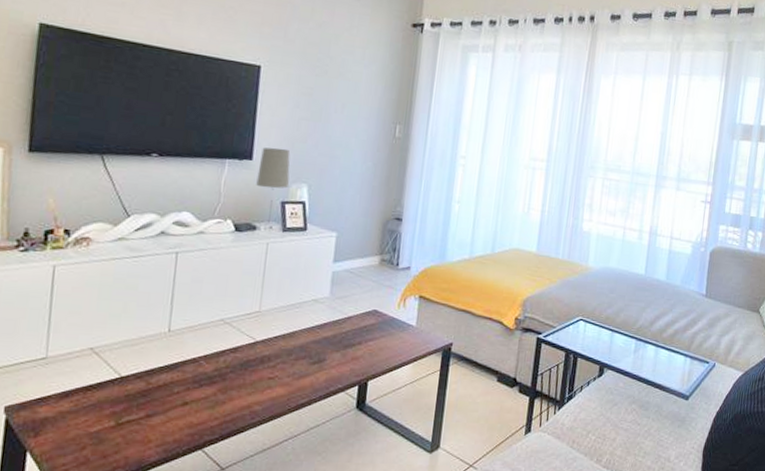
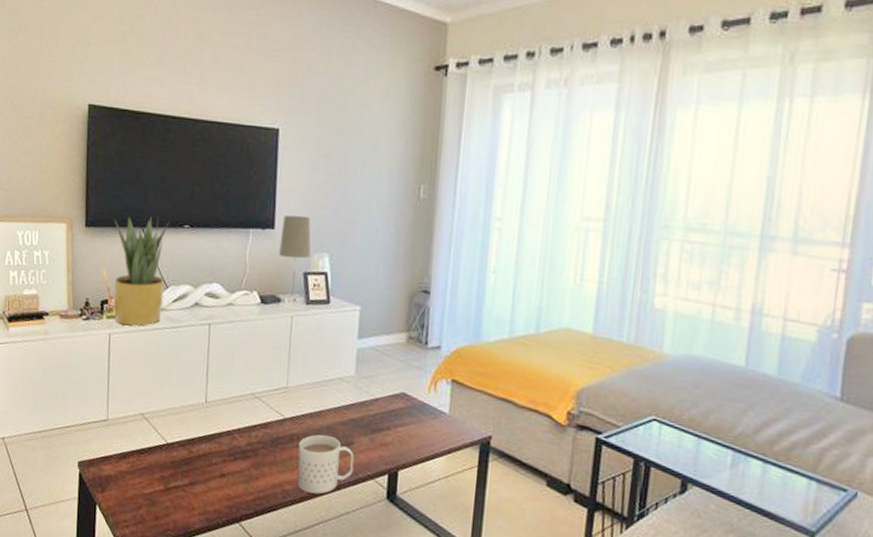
planter: none [60,143,136,257] -> present [114,216,171,327]
mug: none [266,354,326,411] -> present [297,434,354,495]

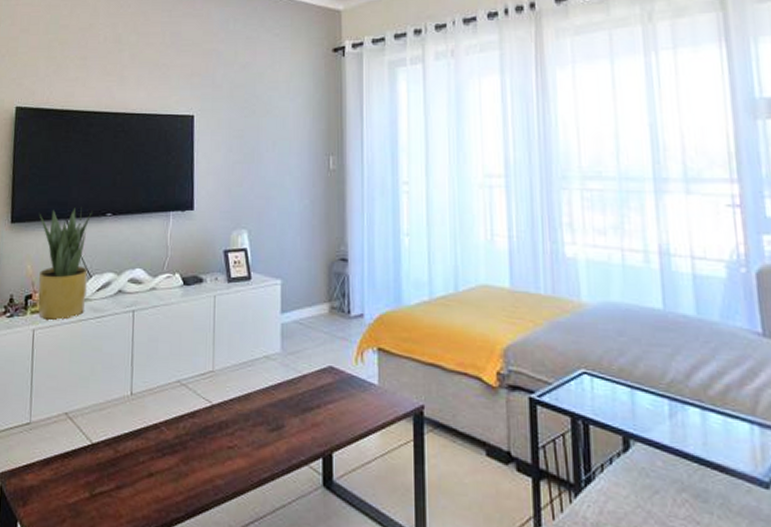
table lamp: present [279,215,312,295] -> none [199,195,230,274]
mug: present [297,434,354,495] -> none [228,419,286,488]

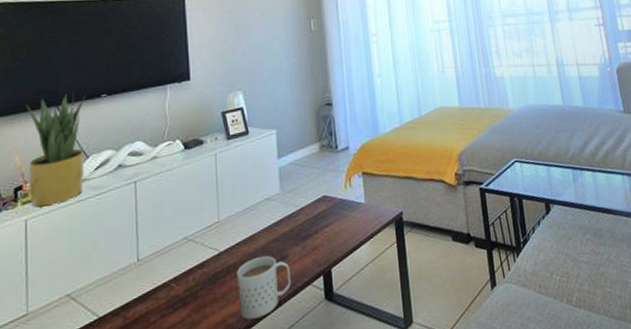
mug: none [228,419,286,488] -> present [237,255,291,320]

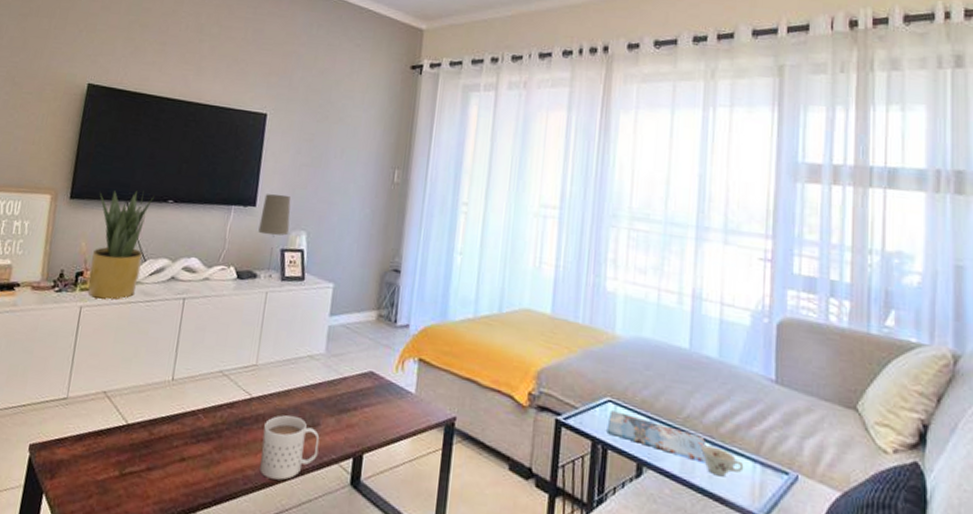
table lamp: none [196,63,227,135] -> present [258,194,291,271]
magazine: none [518,167,591,188] -> present [606,411,706,464]
teacup: none [585,172,617,194] -> present [699,445,744,477]

